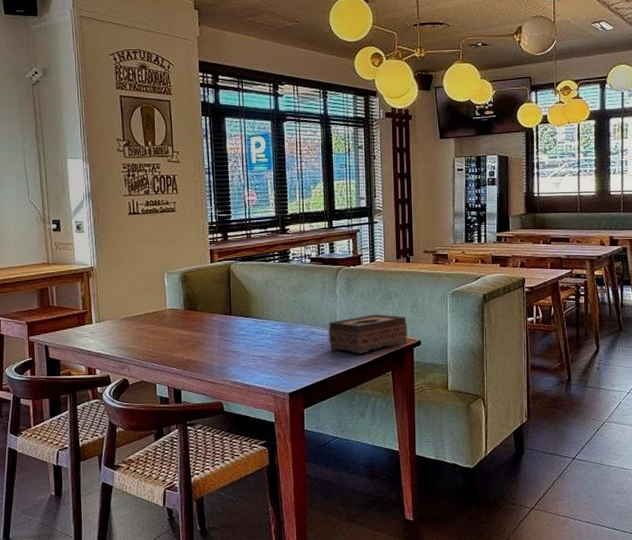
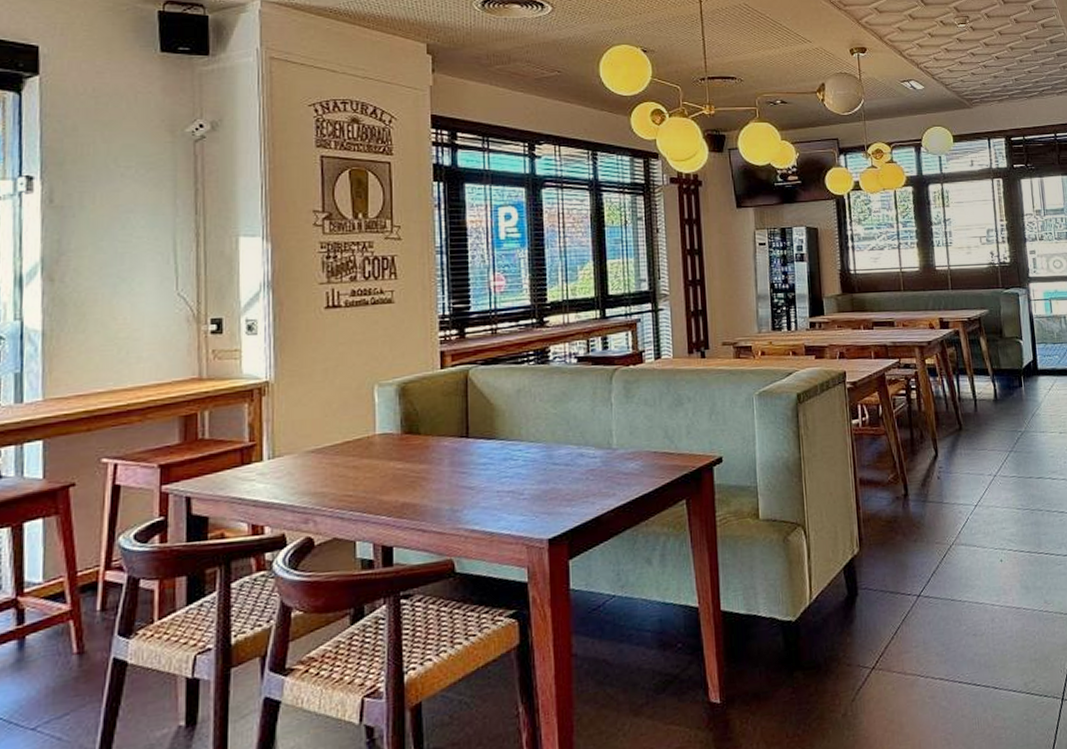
tissue box: present [329,314,408,354] -> none [602,425,706,479]

